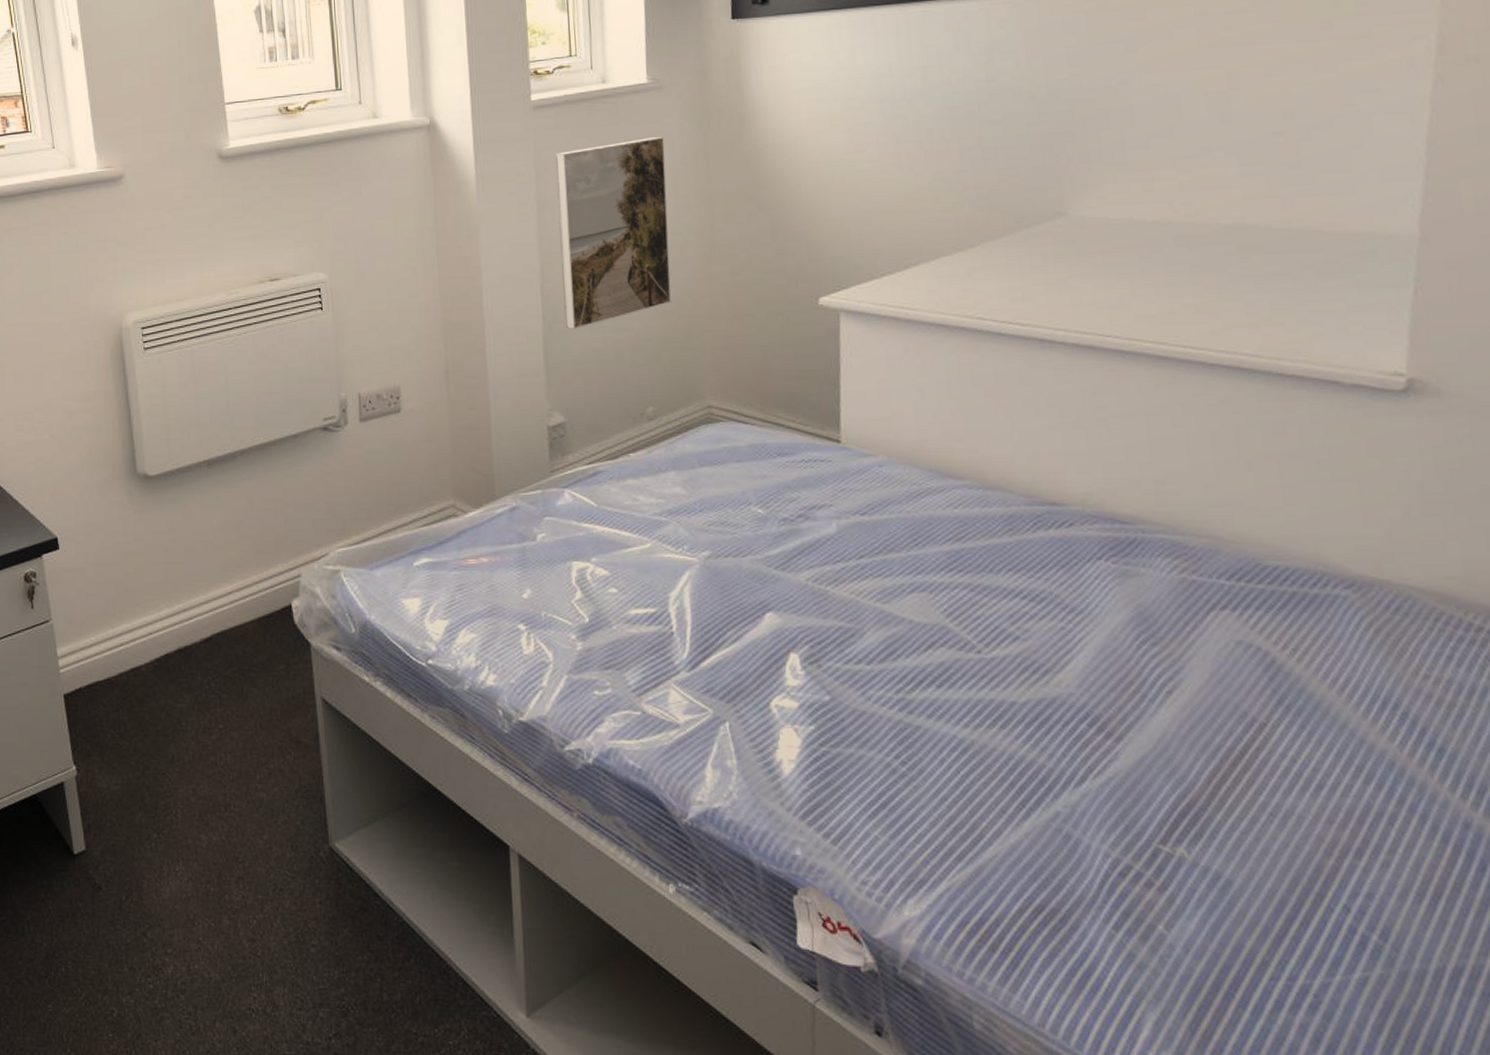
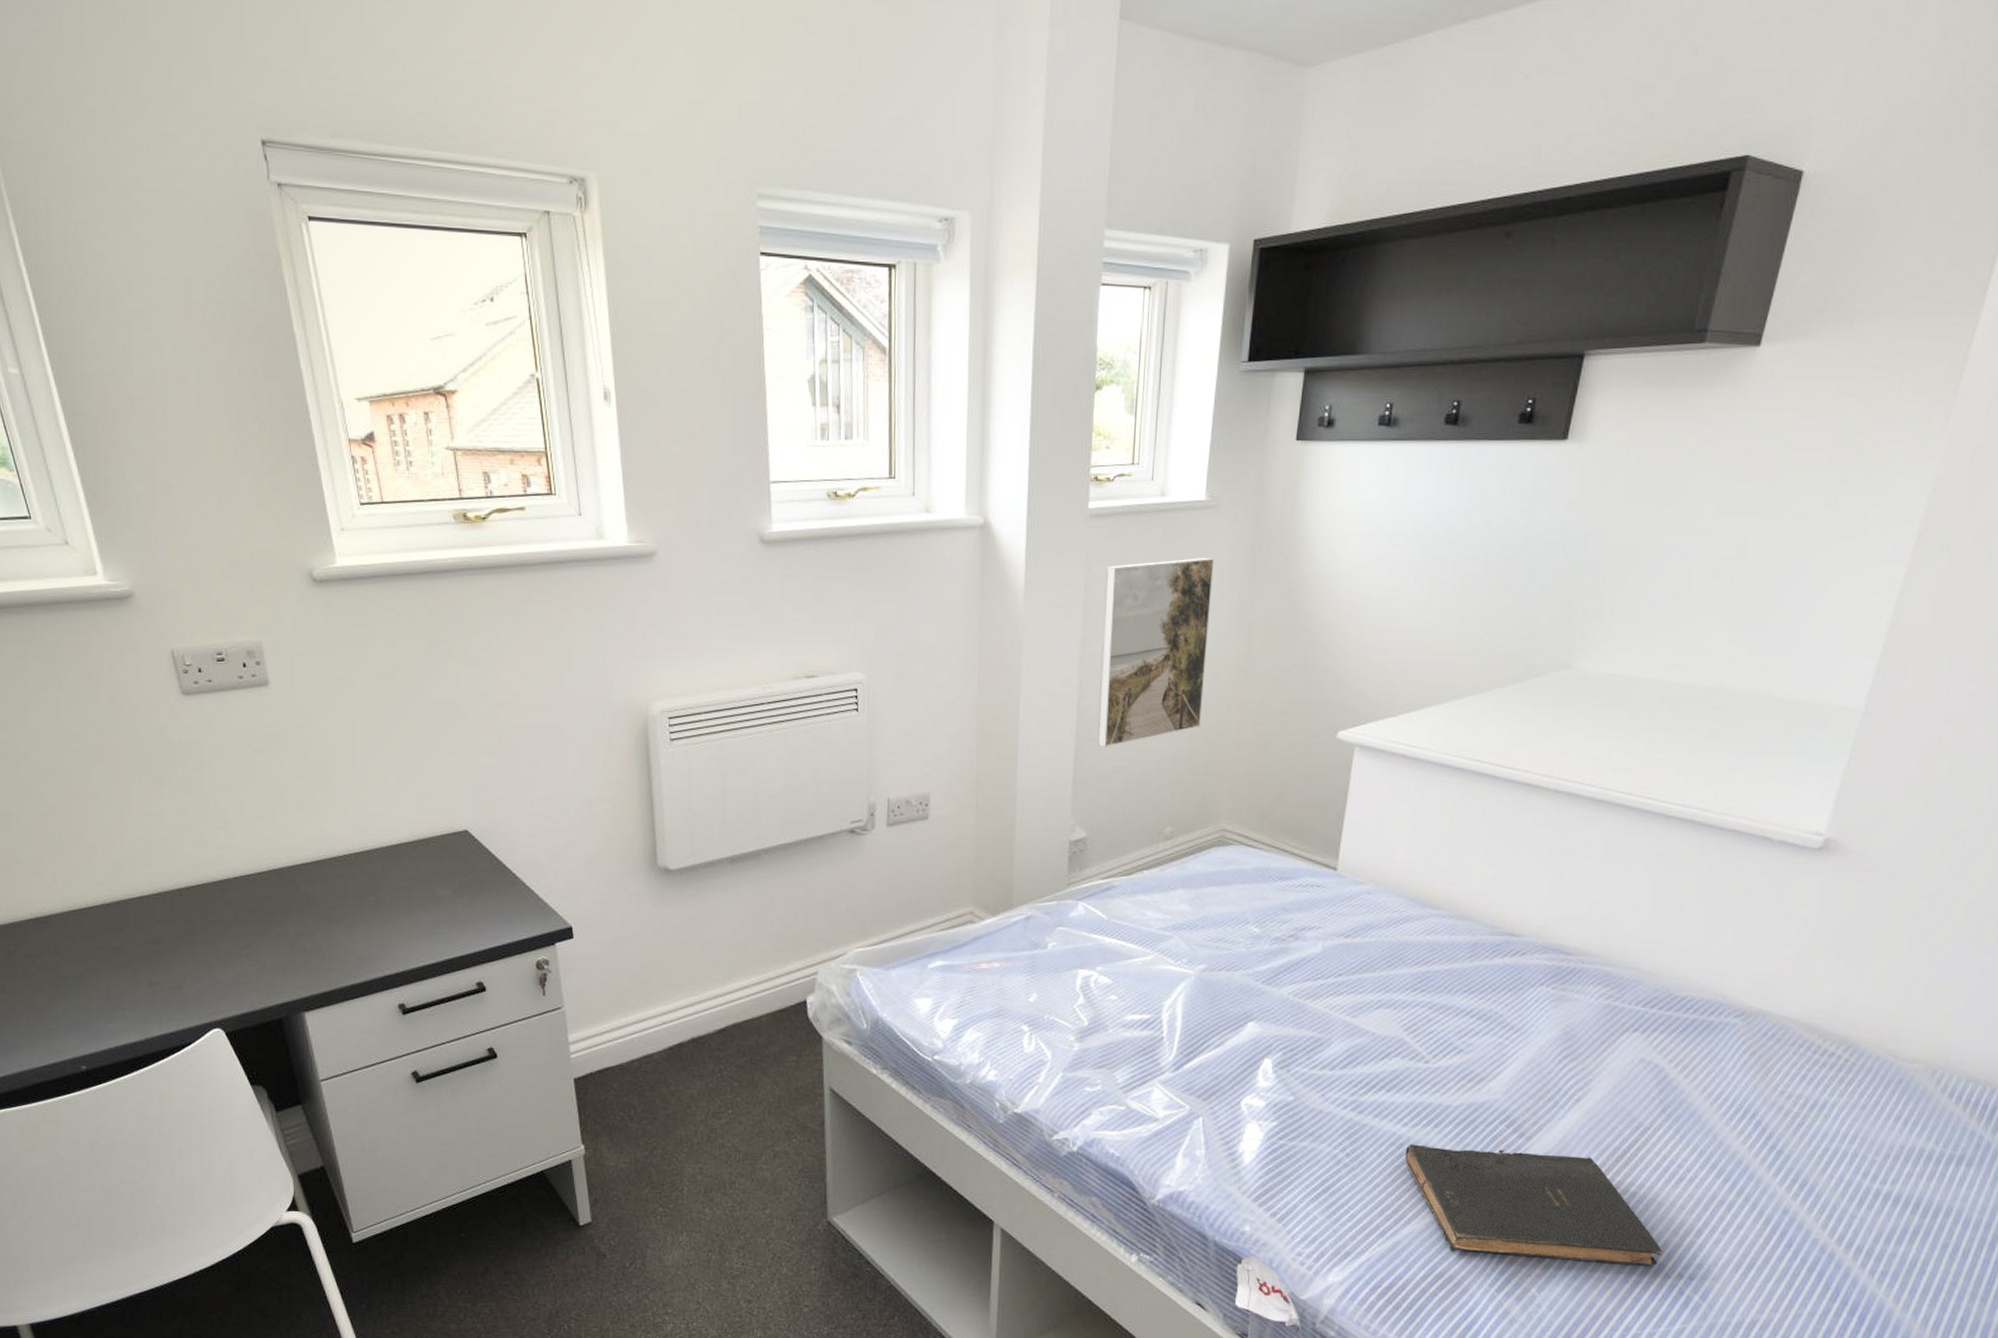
book: none [971,748,1318,896] -> present [1405,1144,1663,1266]

